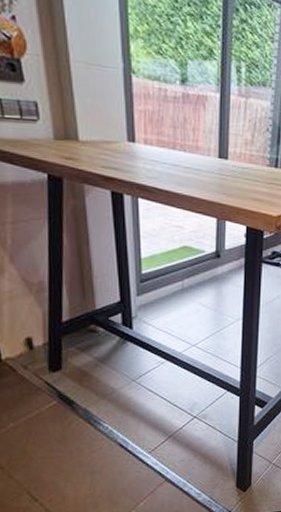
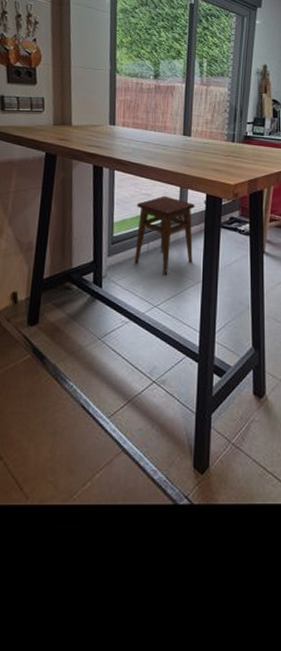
stool: none [168,228,234,314] -> present [135,196,195,275]

